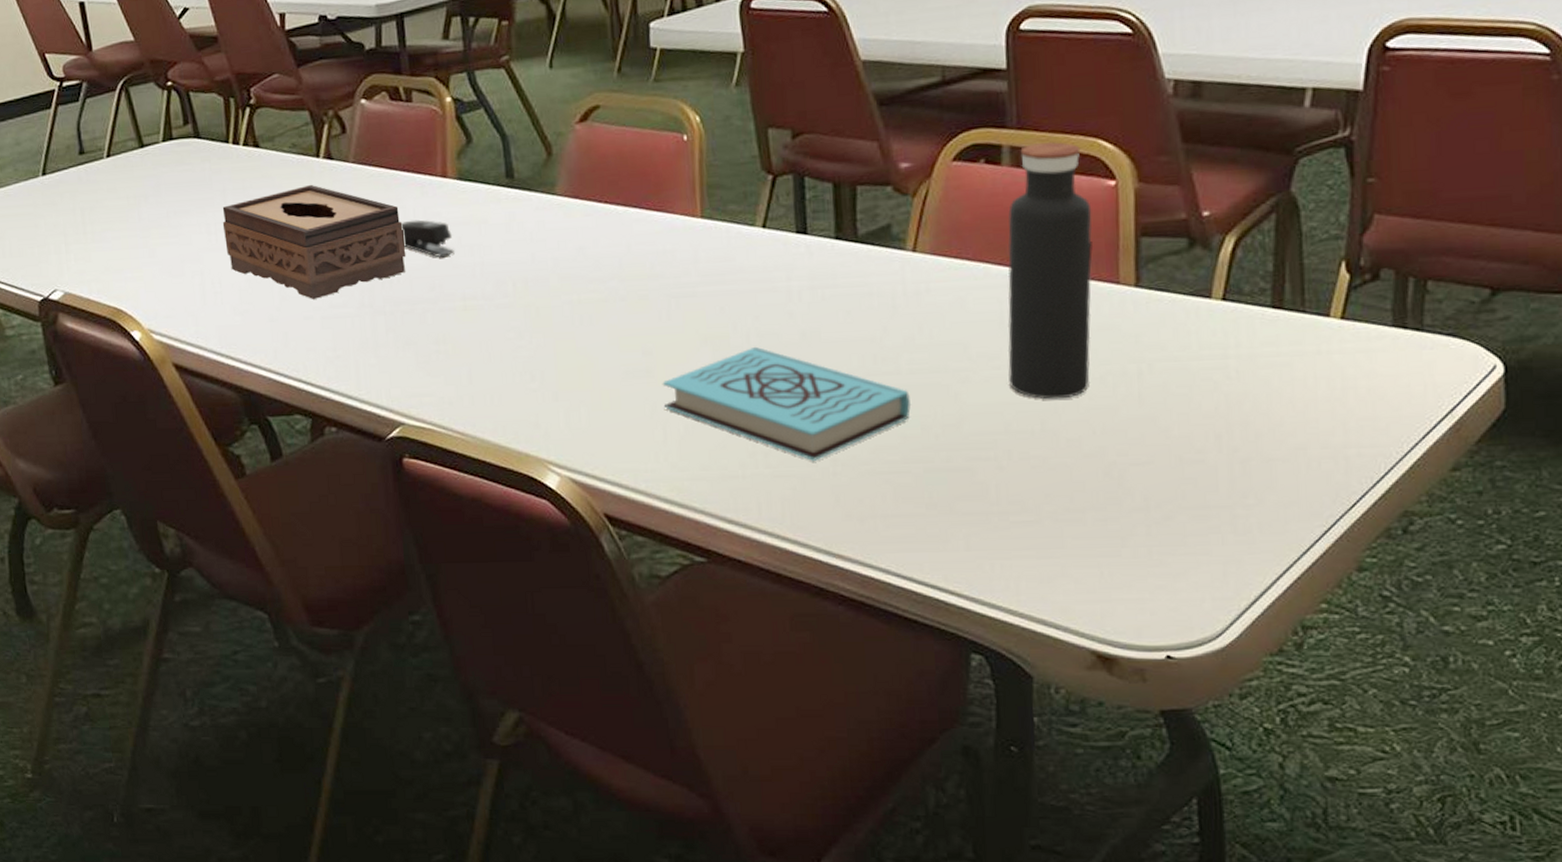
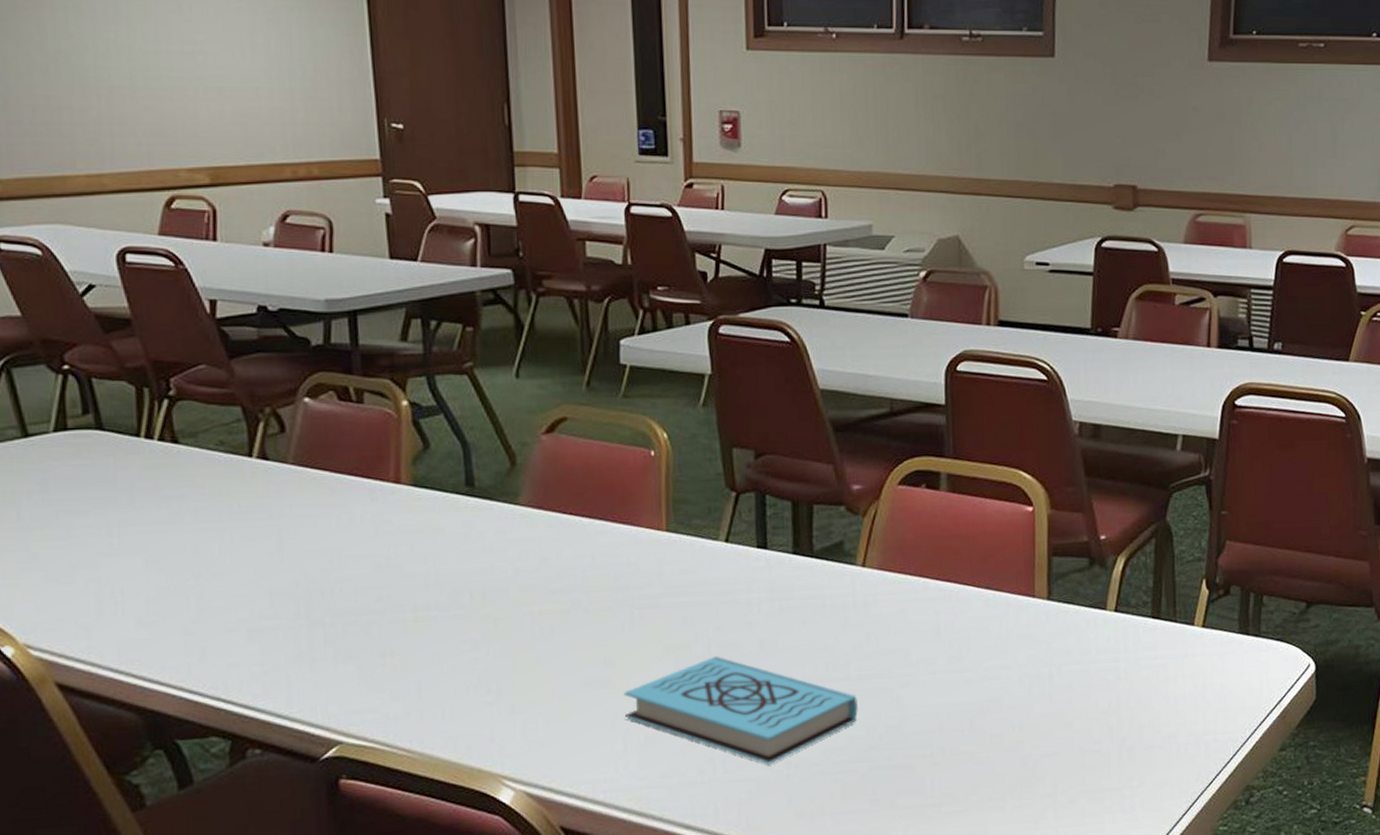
tissue box: present [222,184,406,299] -> none [128,485,351,610]
stapler: present [401,219,454,257] -> none [346,526,406,566]
water bottle: present [1007,141,1093,400] -> none [943,470,1014,700]

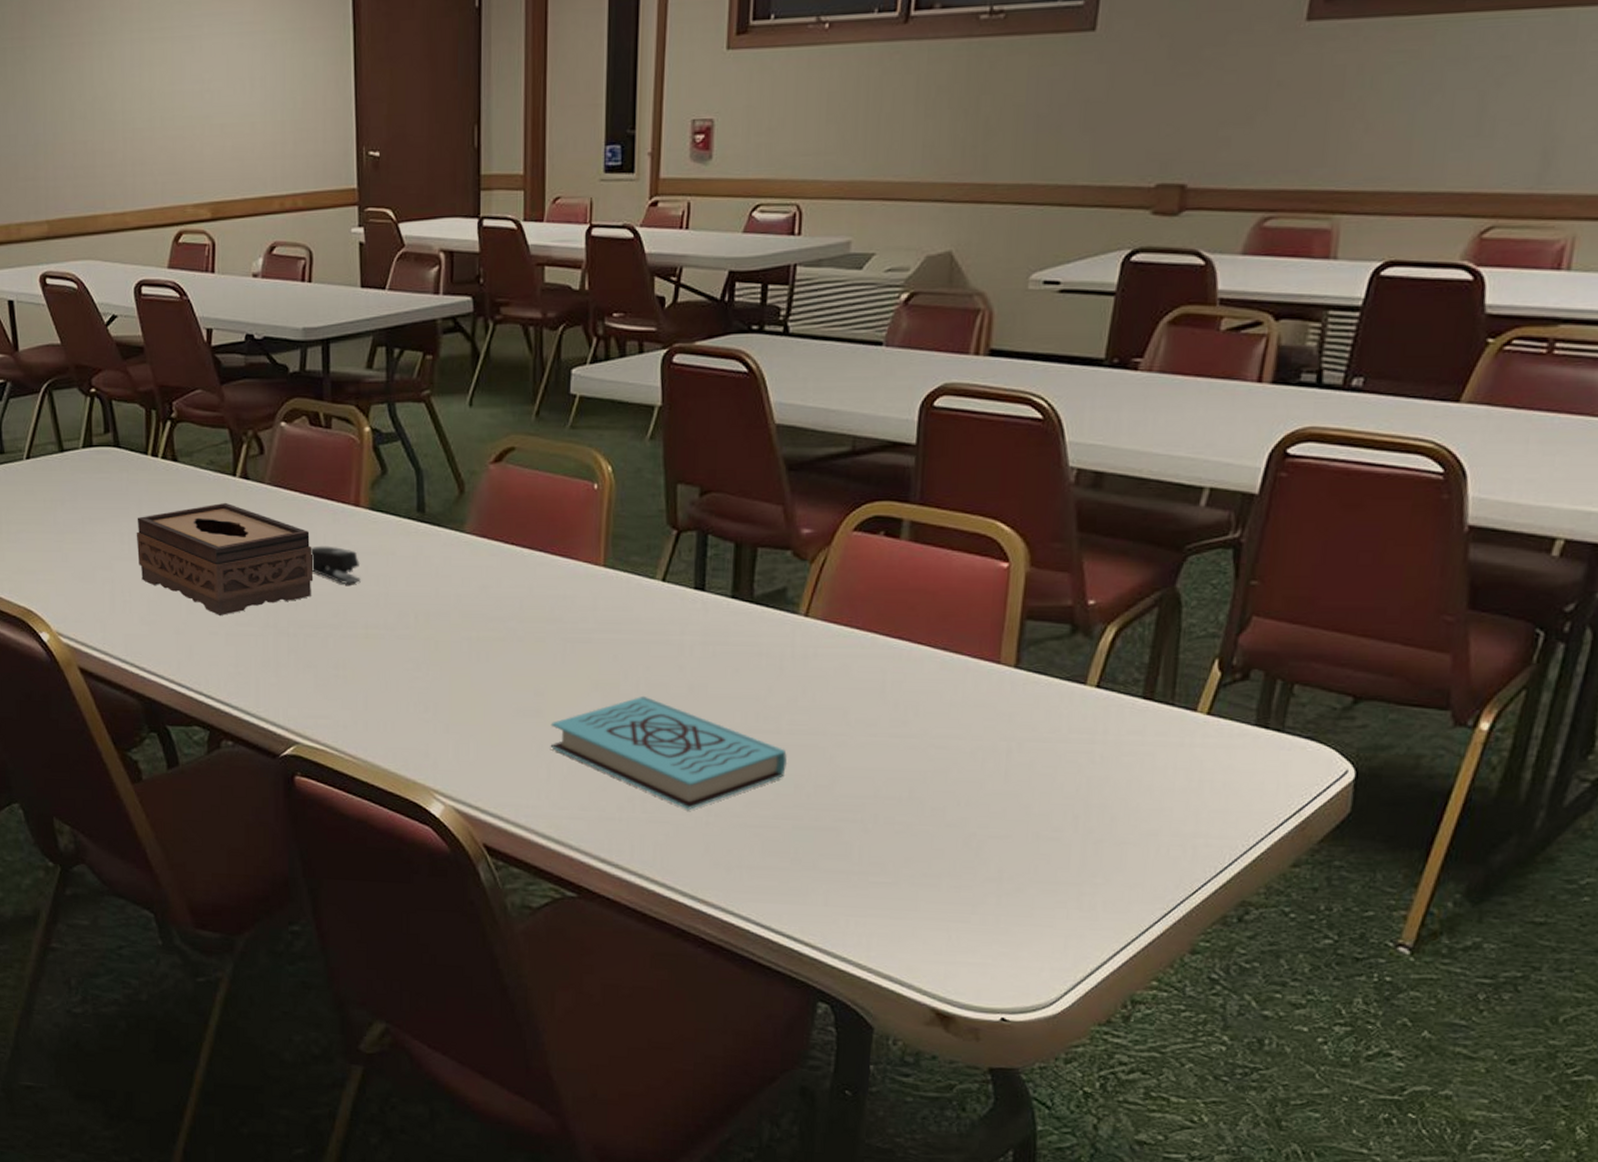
tissue box: none [128,485,351,610] -> present [136,502,314,615]
stapler: none [346,526,406,566] -> present [311,546,361,584]

